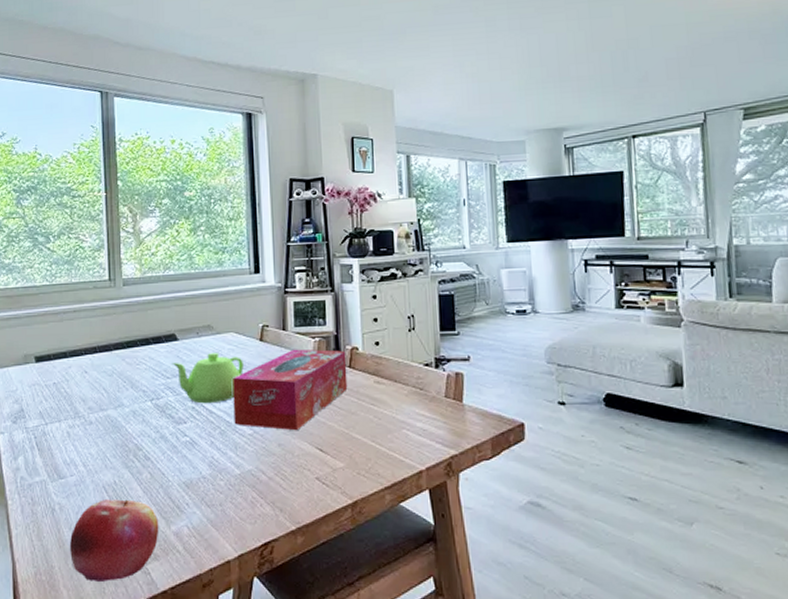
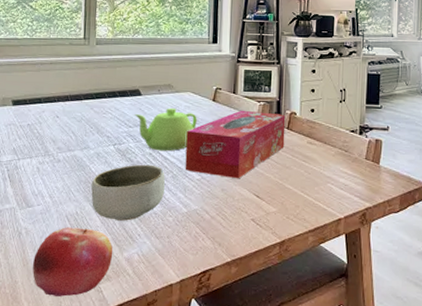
bowl: none [129,420,212,488] -> present [91,164,165,221]

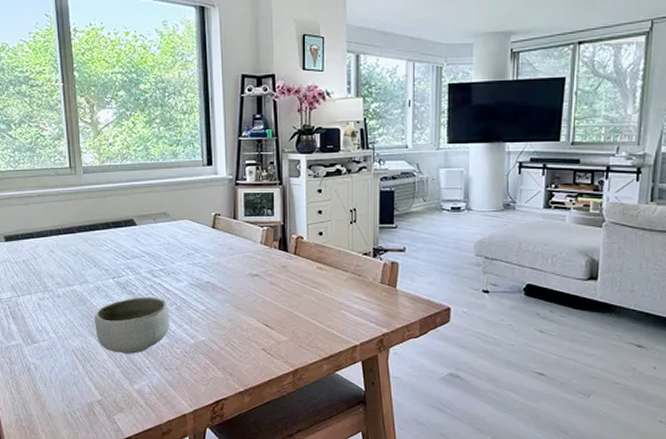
fruit: present [33,227,113,297] -> none [45,362,124,428]
teapot: present [134,107,197,151] -> none [131,237,197,283]
tissue box: present [185,110,286,179] -> none [187,236,292,309]

